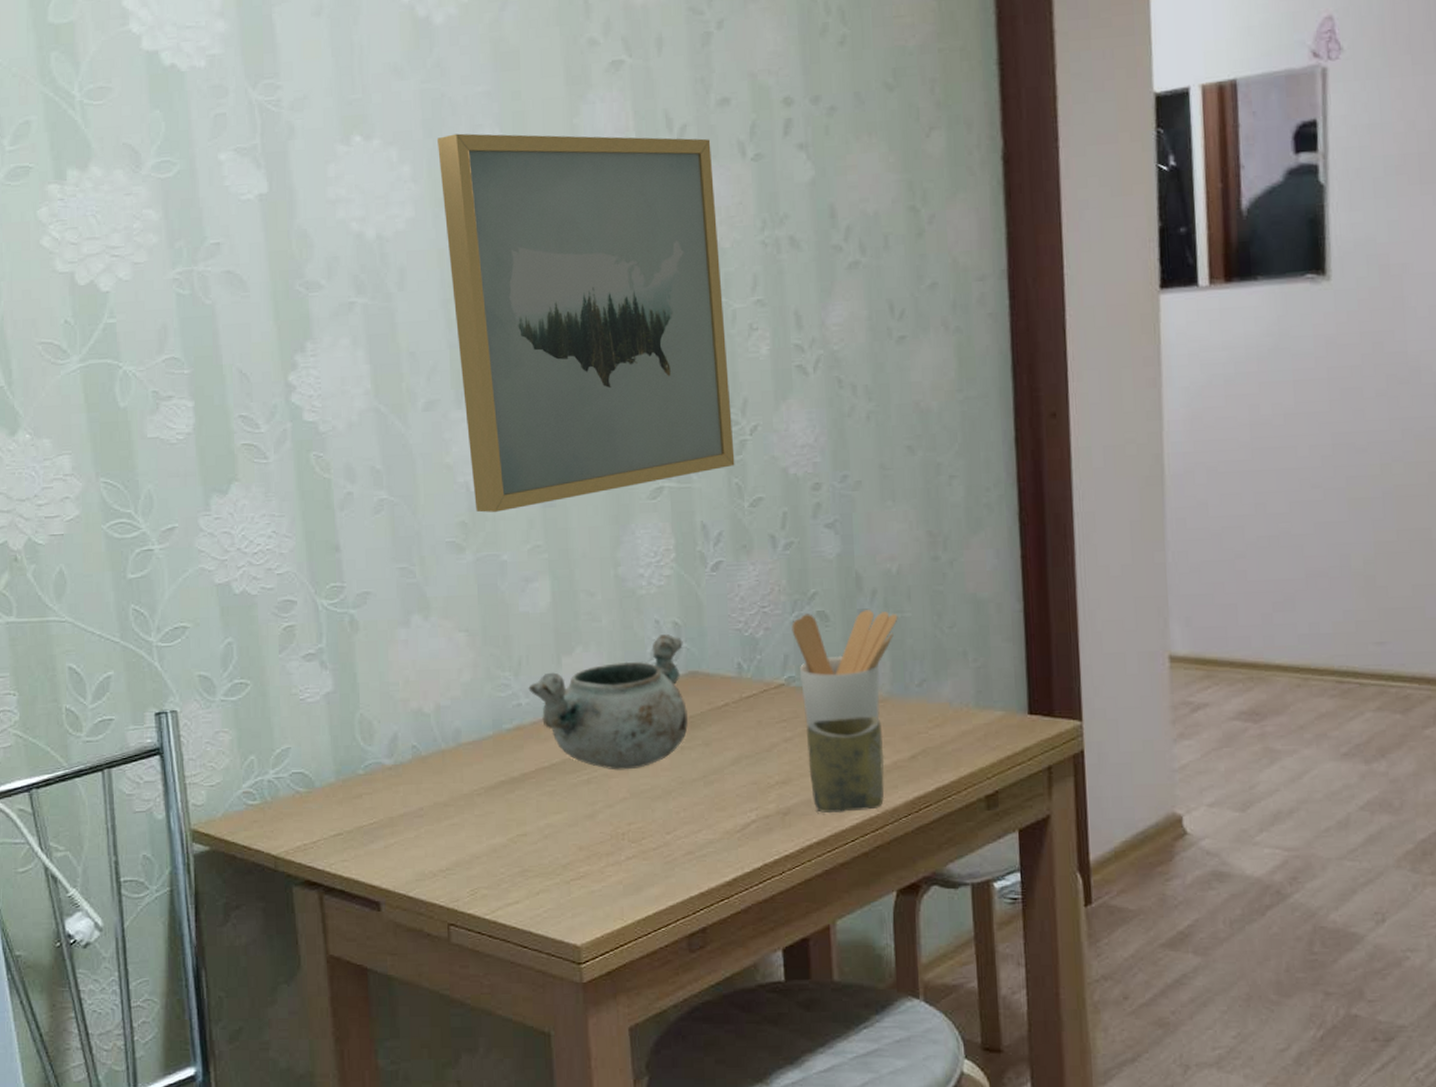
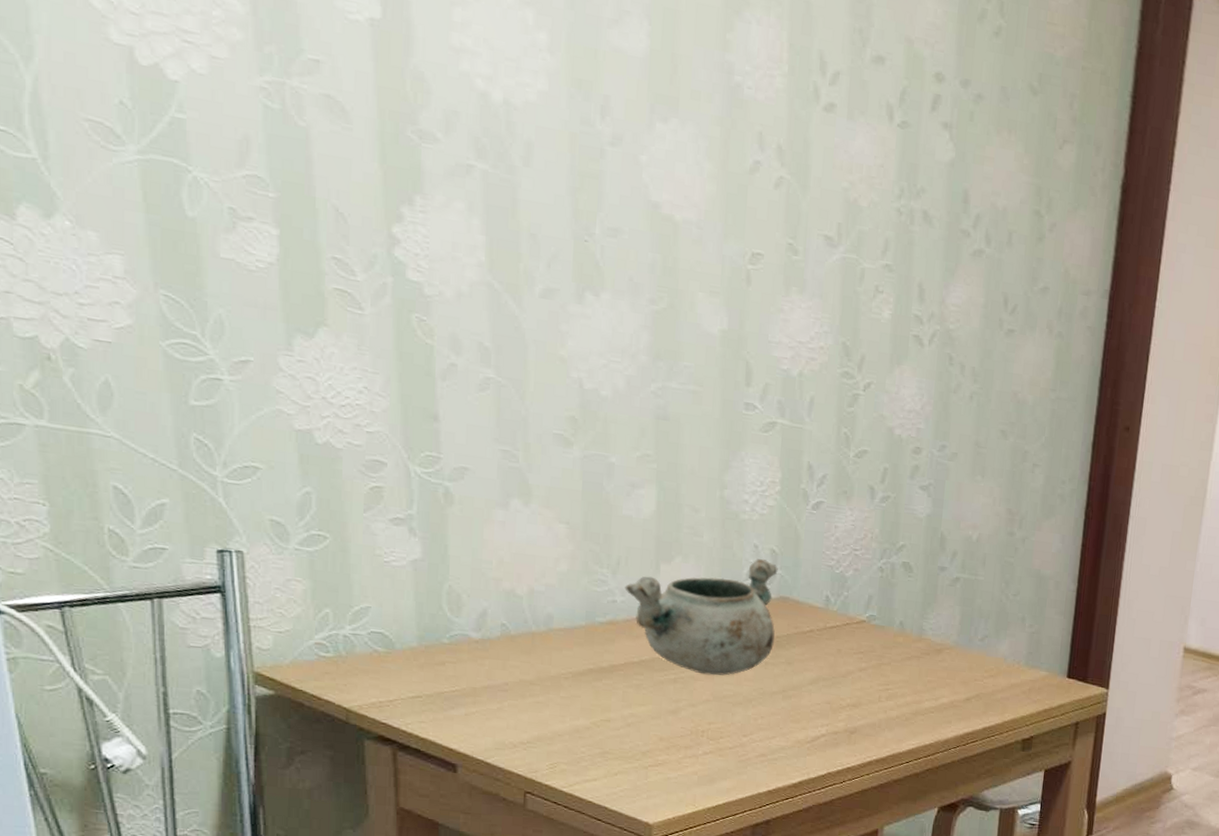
wall art: present [437,133,735,513] -> none [579,12,861,417]
utensil holder: present [791,610,898,727] -> none [878,562,972,663]
cup: present [807,716,885,813] -> none [877,656,945,739]

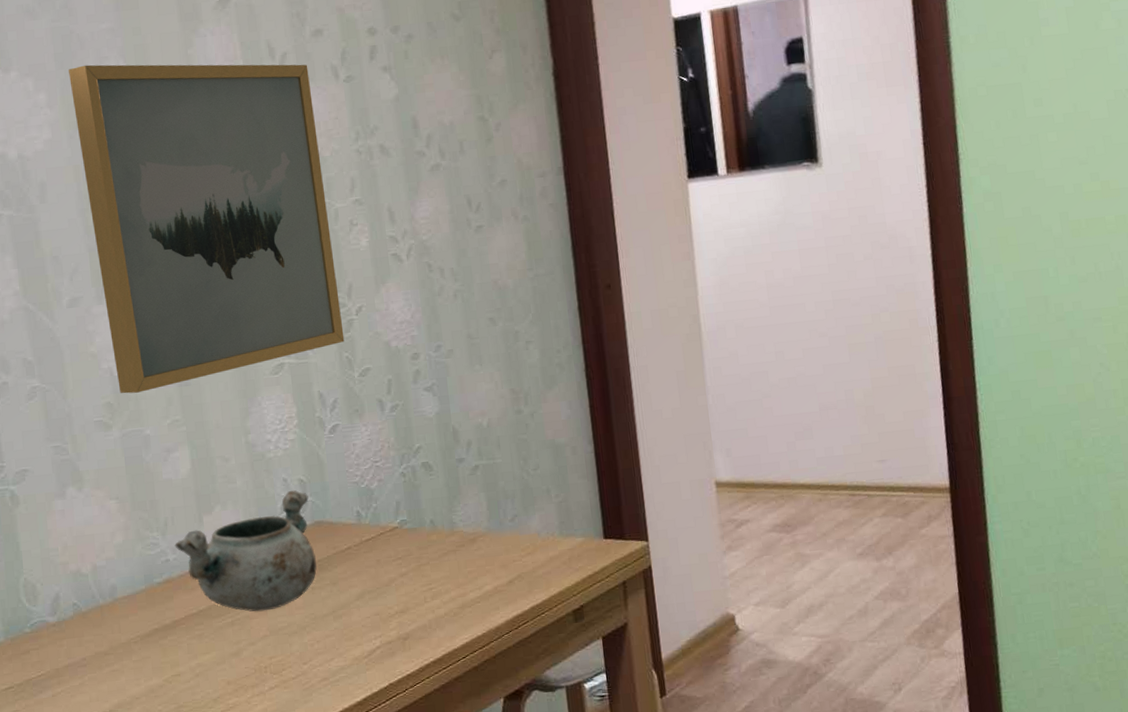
wall art: none [579,12,861,417] -> present [69,64,345,394]

